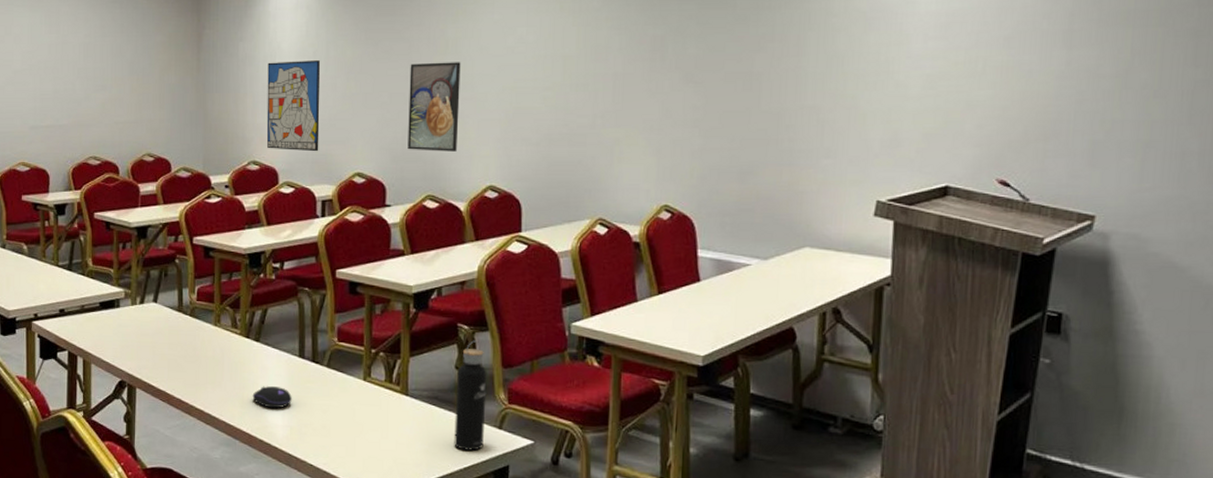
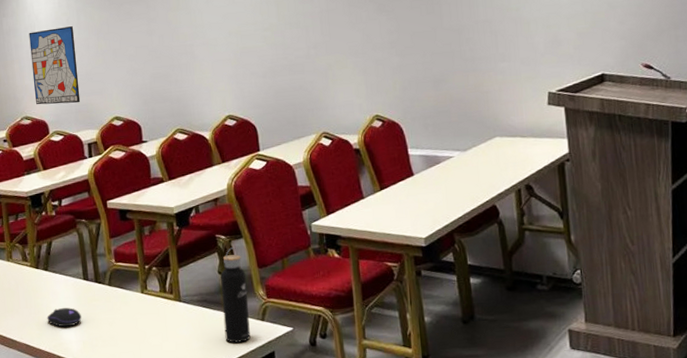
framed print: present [408,62,461,152] -> none [149,15,197,93]

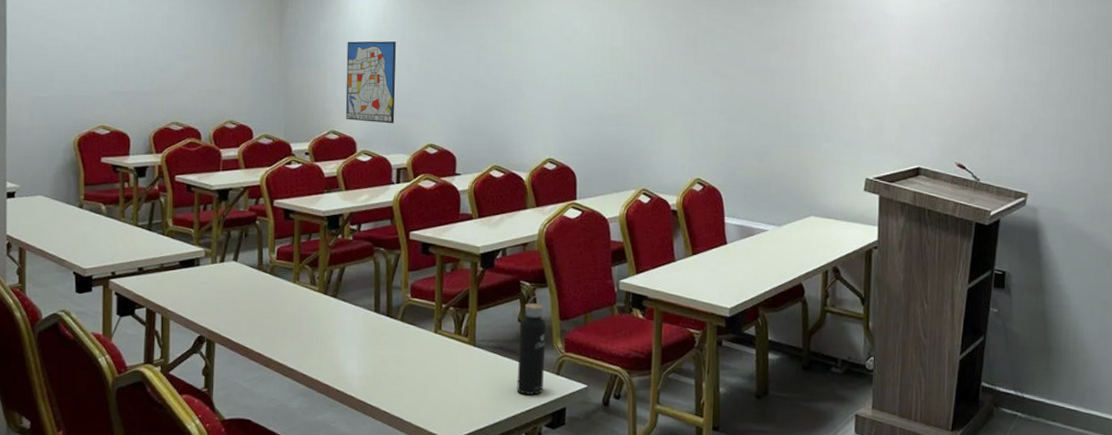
computer mouse: present [47,307,82,327] -> none [329,339,367,360]

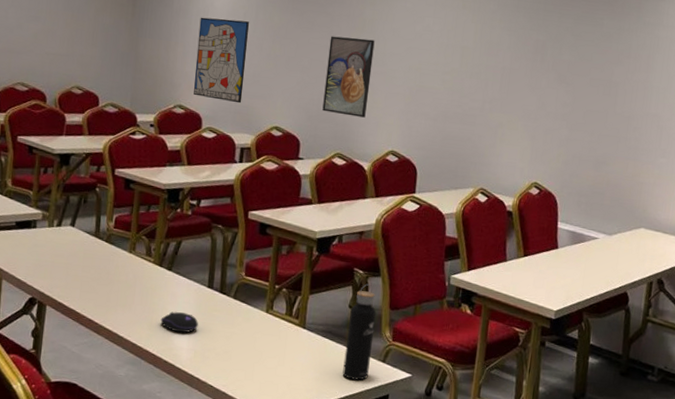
computer mouse: none [329,339,367,360] -> present [160,311,198,333]
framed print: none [476,48,523,128] -> present [322,36,375,118]

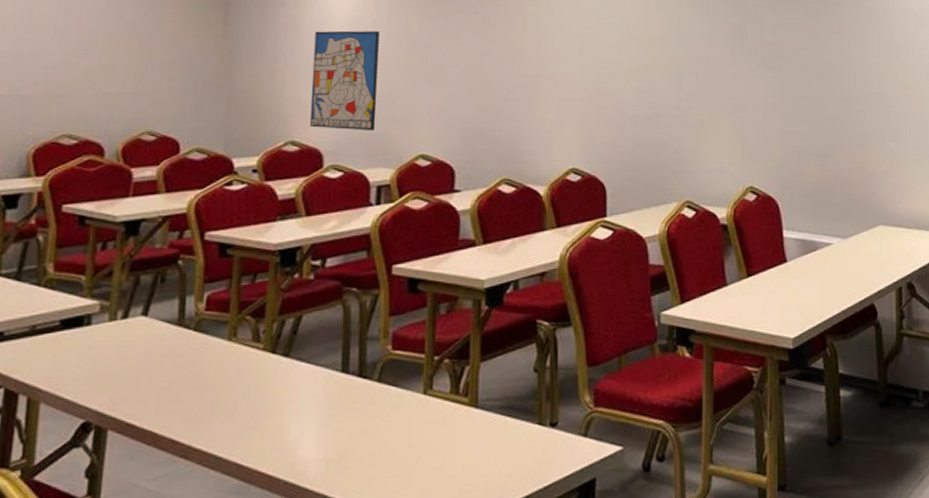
computer mouse: present [160,311,198,333] -> none [276,411,330,440]
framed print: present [322,36,375,118] -> none [481,39,541,132]
water bottle: present [342,283,377,381] -> none [532,337,570,466]

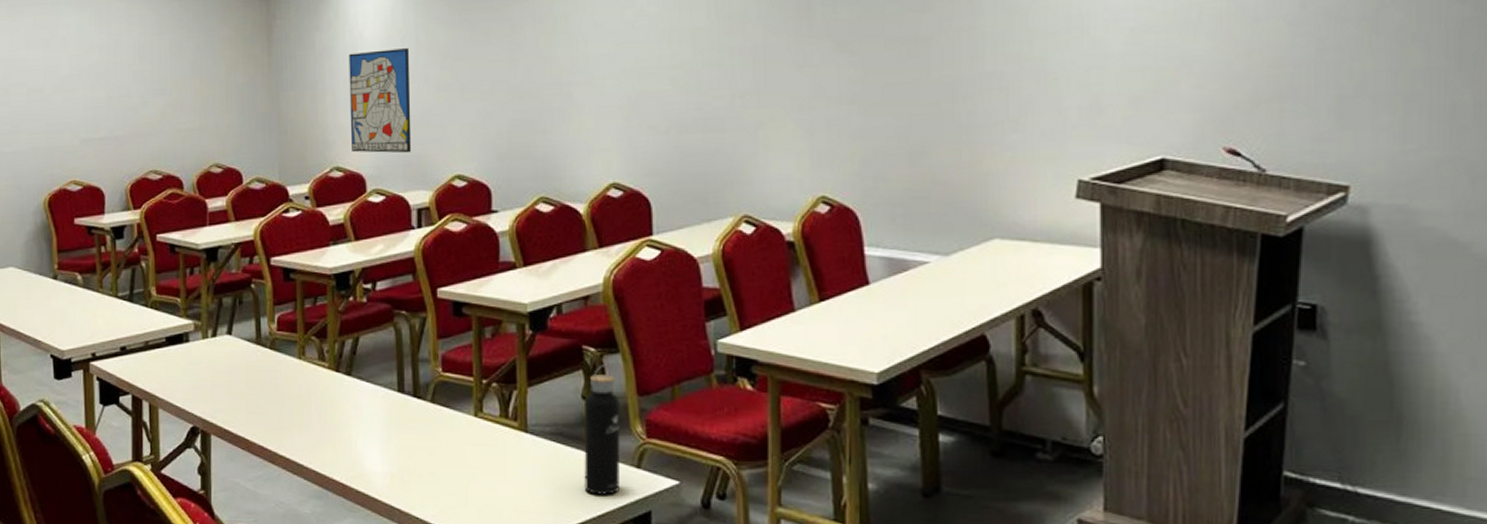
water bottle: none [532,337,570,466] -> present [584,364,621,495]

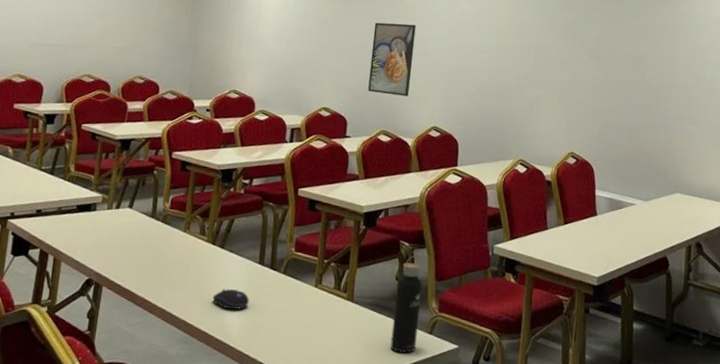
computer mouse: none [345,427,392,453] -> present [212,289,249,310]
wall art: present [349,48,412,153] -> none [247,9,299,87]
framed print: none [513,41,573,146] -> present [368,22,416,96]

